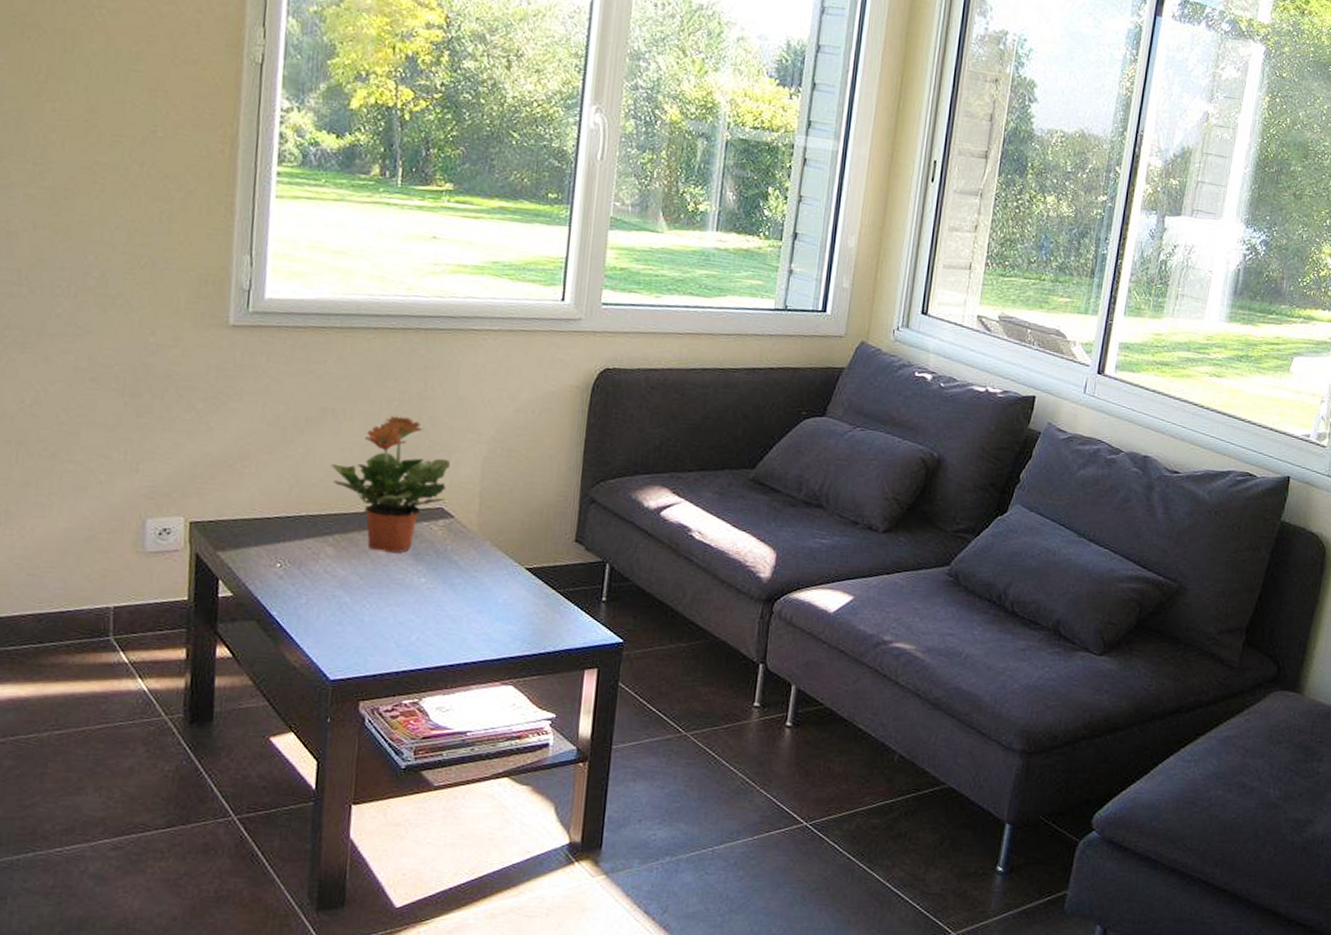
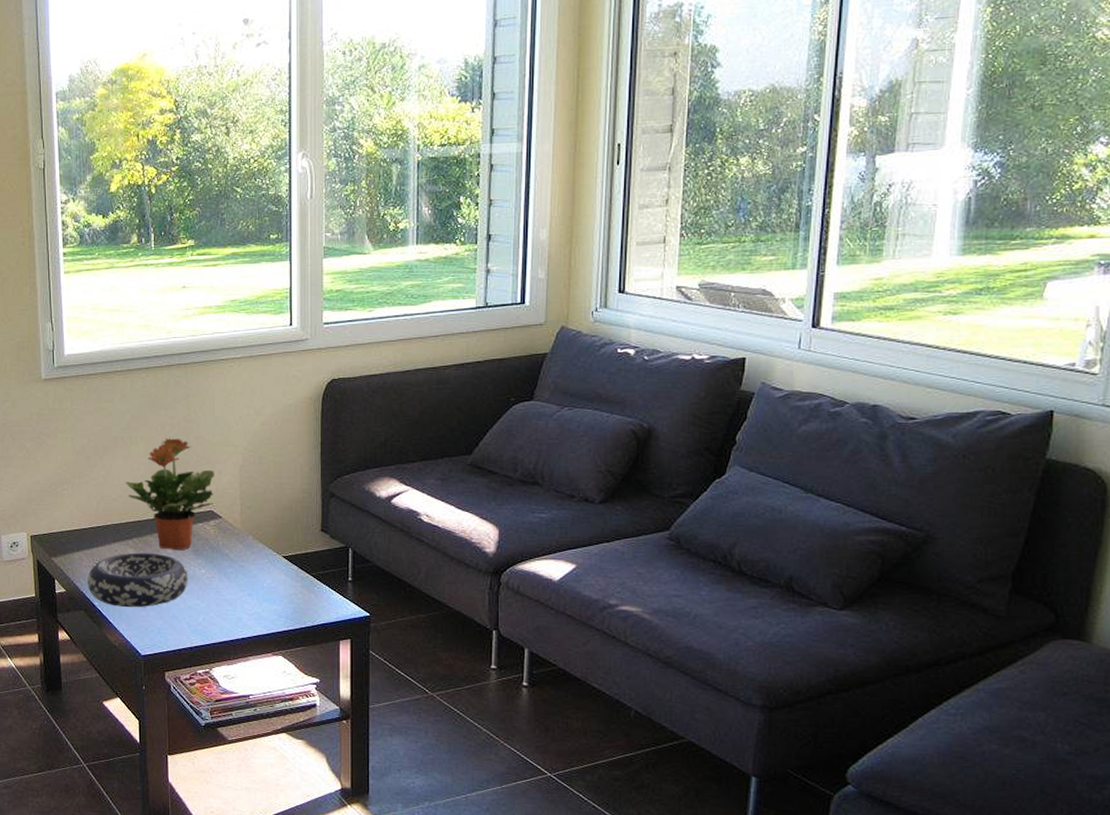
decorative bowl: none [264,552,403,621] -> present [87,553,188,608]

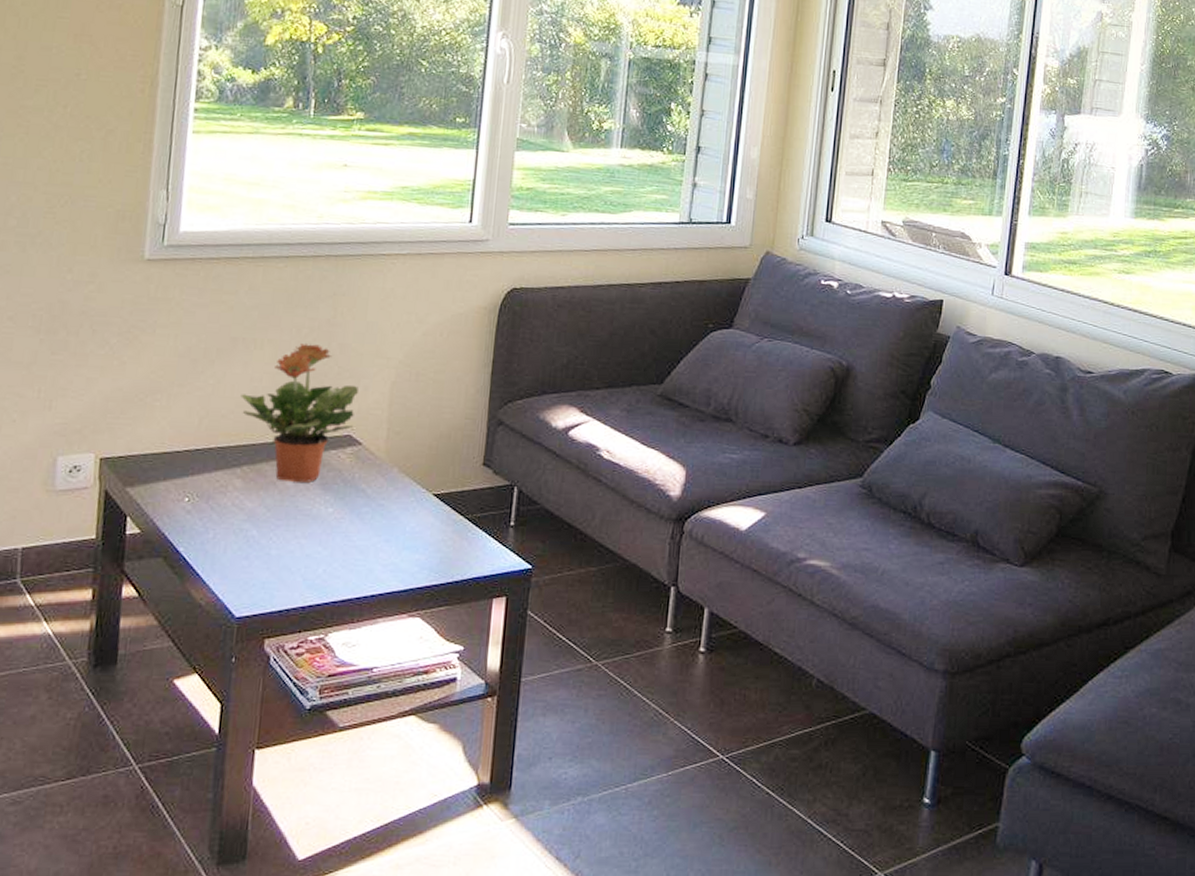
decorative bowl: present [87,553,188,608] -> none [172,484,310,555]

